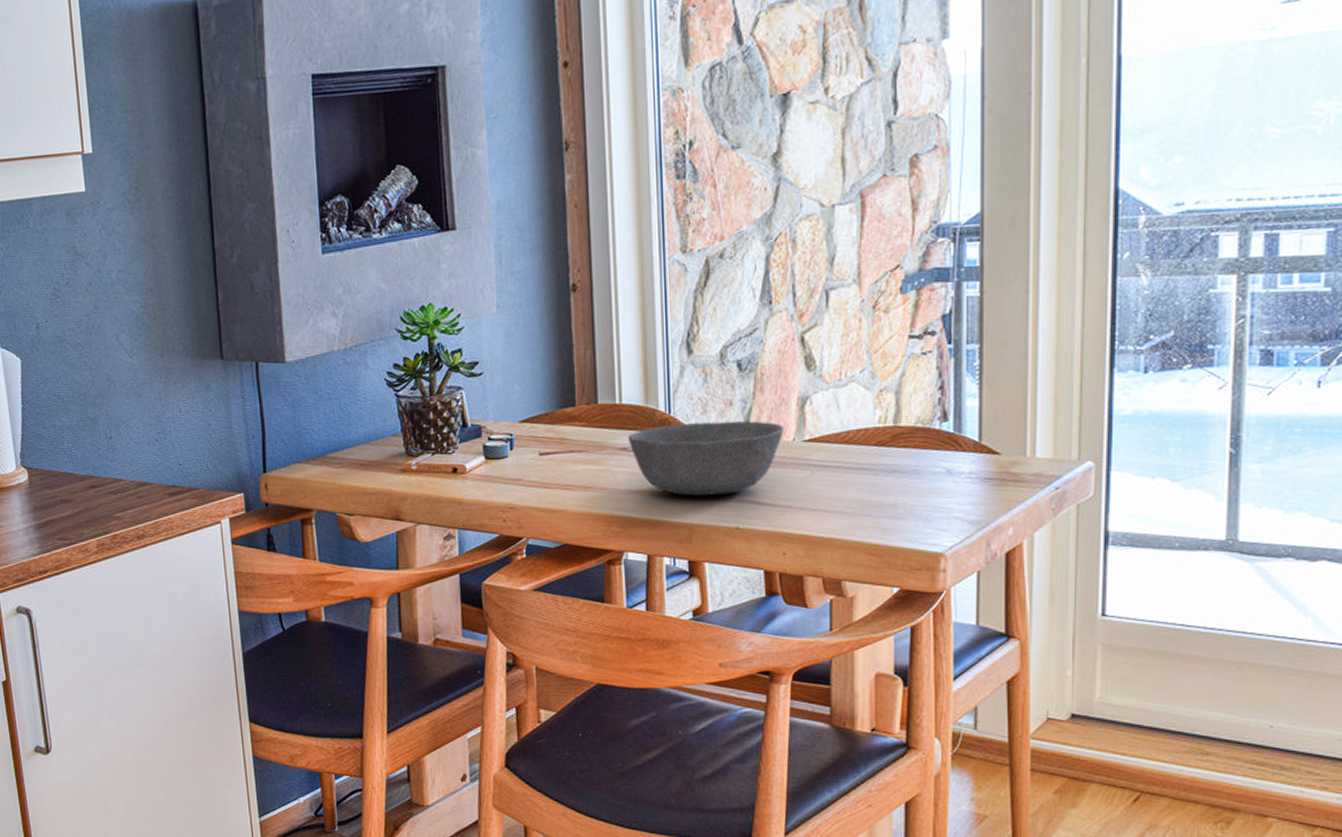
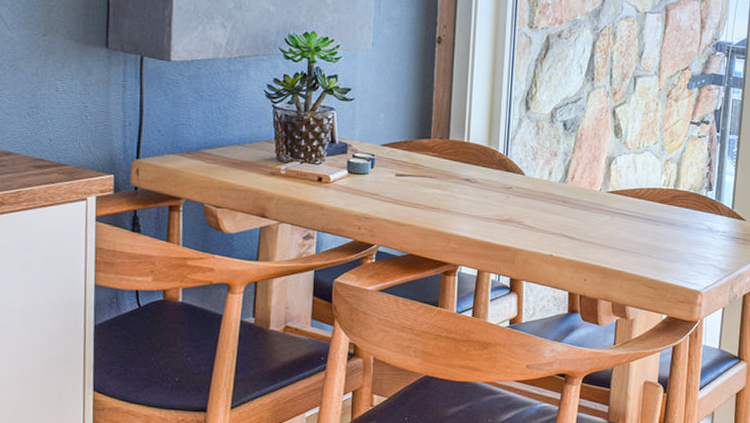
bowl: present [628,420,784,496] -> none [471,165,594,227]

